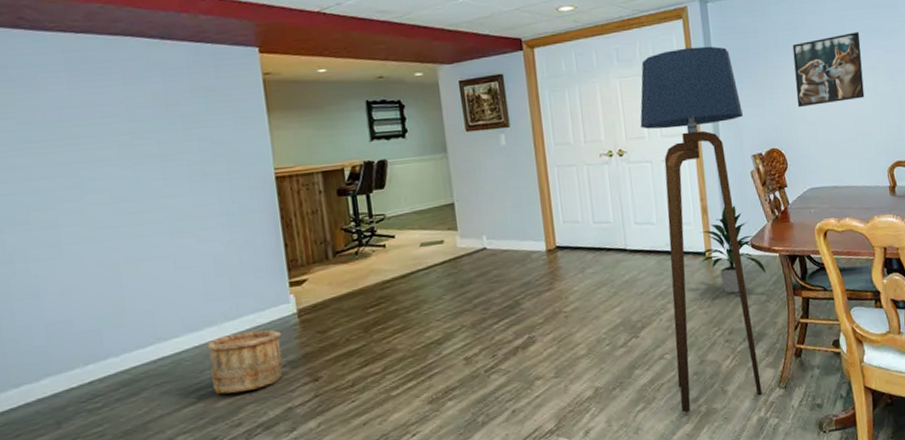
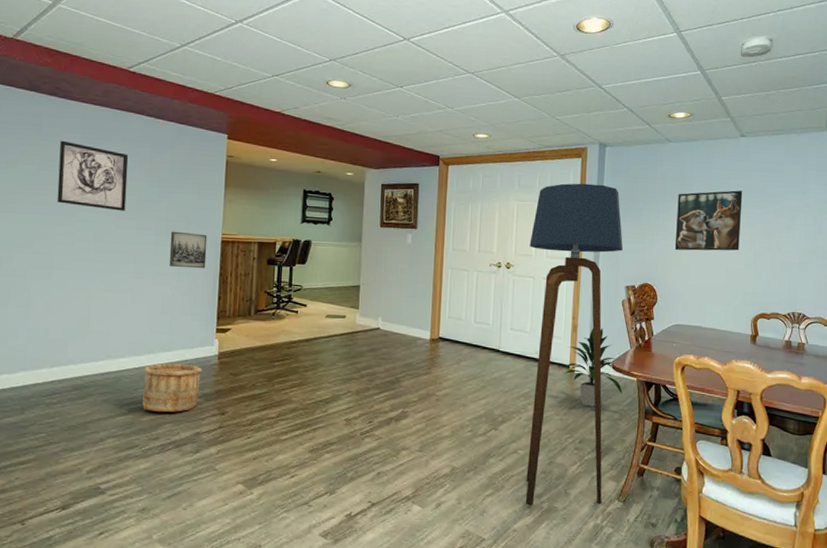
wall art: none [39,83,145,163] -> present [57,140,129,211]
wall art: none [208,172,262,218] -> present [169,231,208,269]

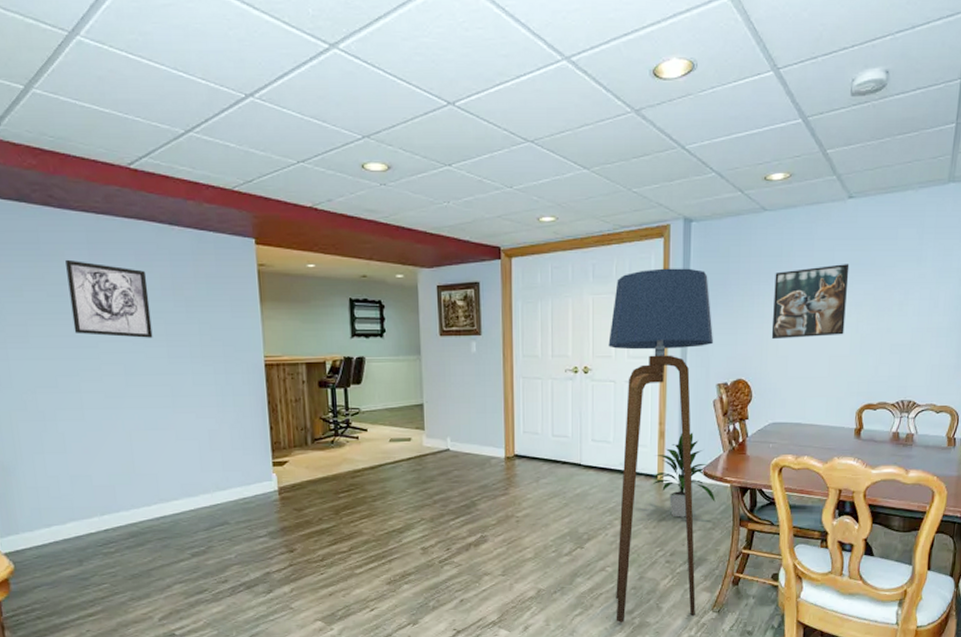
wooden bucket: present [142,363,202,412] -> none [200,501,264,554]
wall art: present [169,231,208,269] -> none [207,357,252,398]

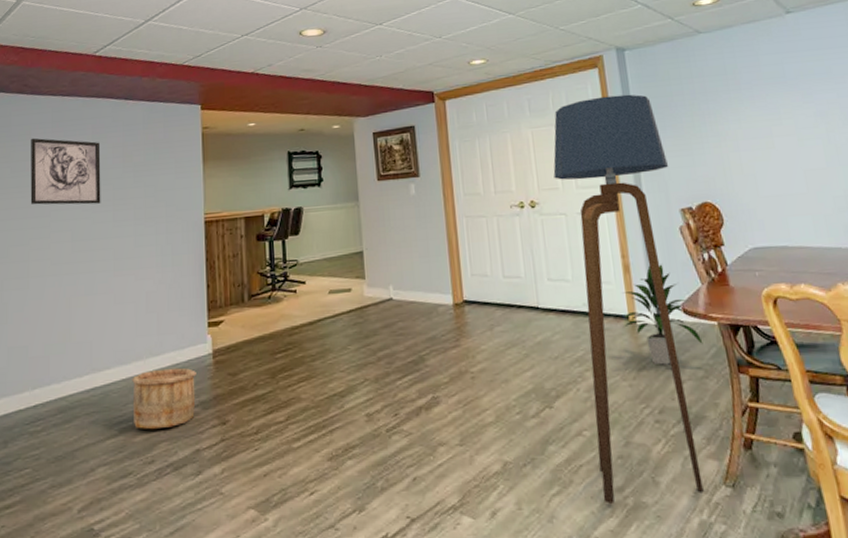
wooden bucket: none [200,501,264,554] -> present [132,367,196,429]
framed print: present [771,264,850,340] -> none [723,75,815,158]

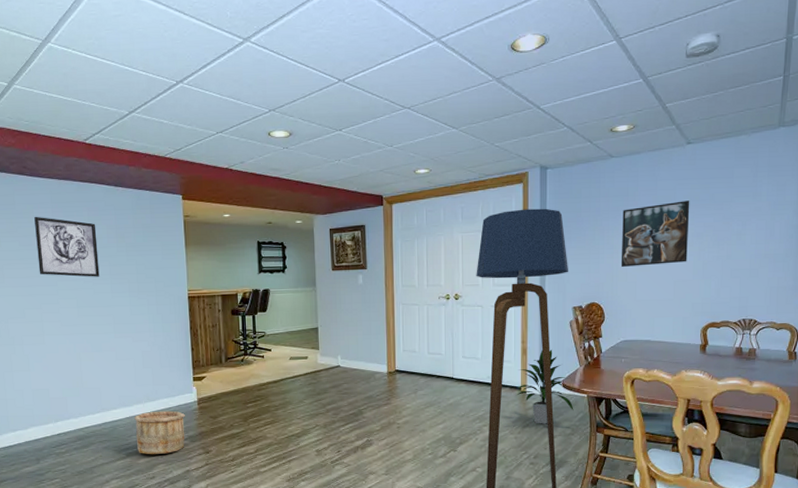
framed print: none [723,75,815,158] -> present [620,200,690,268]

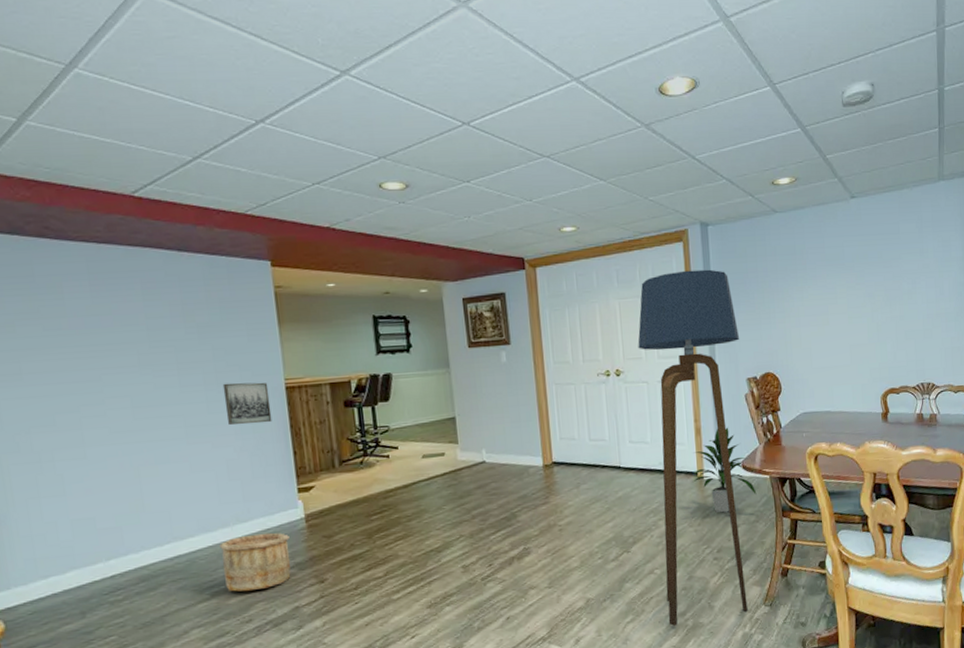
wall art: present [34,216,100,277] -> none [63,291,162,369]
wall art: none [142,291,177,325] -> present [222,382,272,425]
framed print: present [620,200,690,268] -> none [791,258,861,333]

